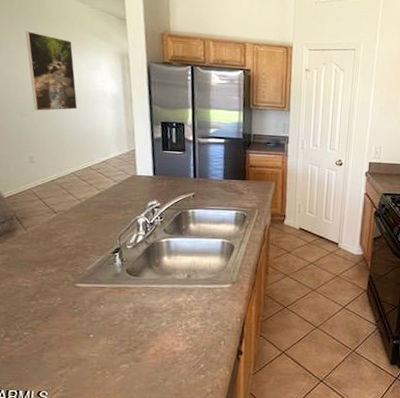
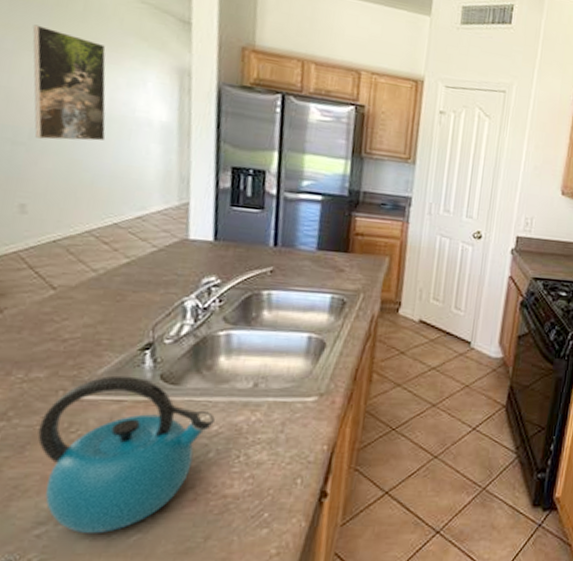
kettle: none [55,270,164,375] -> present [37,375,215,534]

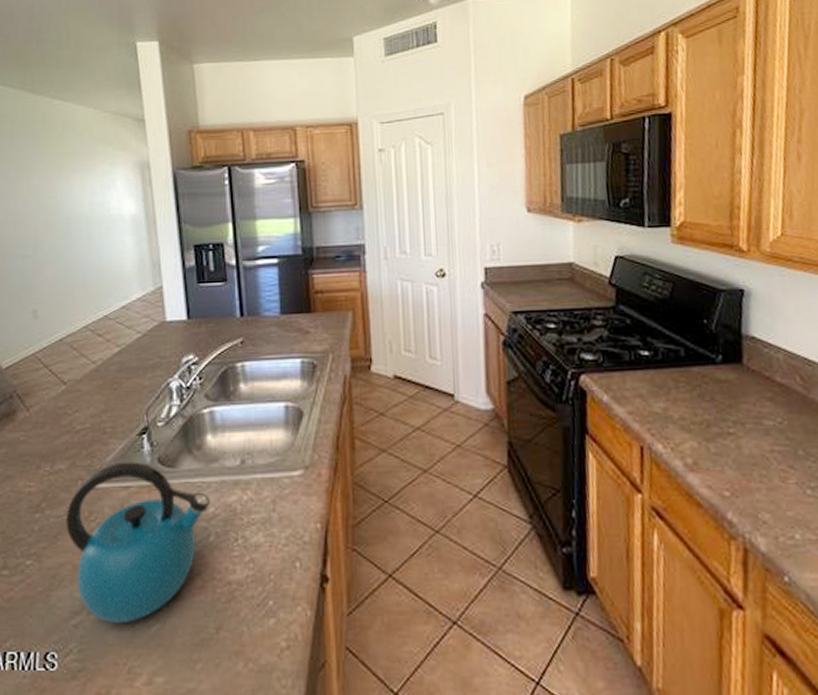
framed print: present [32,24,106,141] -> none [27,152,90,249]

